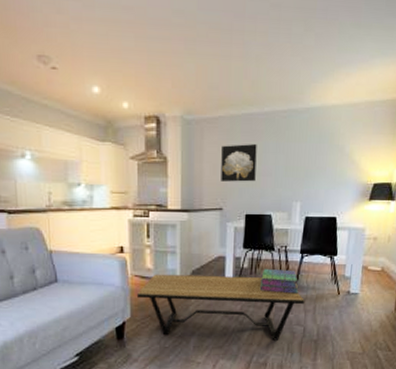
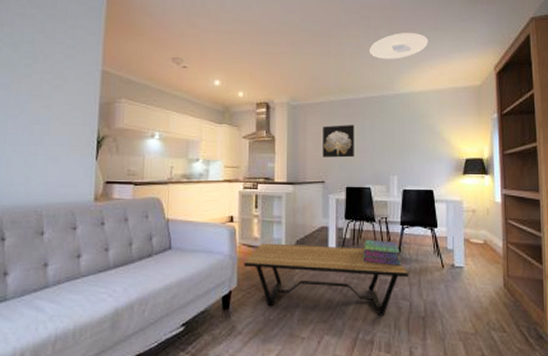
ceiling light: none [279,29,349,64] -> present [370,33,429,59]

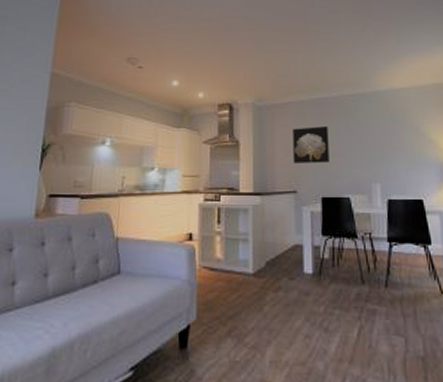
coffee table: present [244,243,408,316] -> none [205,265,401,356]
stack of books: present [362,239,402,266] -> none [344,259,392,292]
ceiling light: present [370,33,429,59] -> none [341,26,406,54]

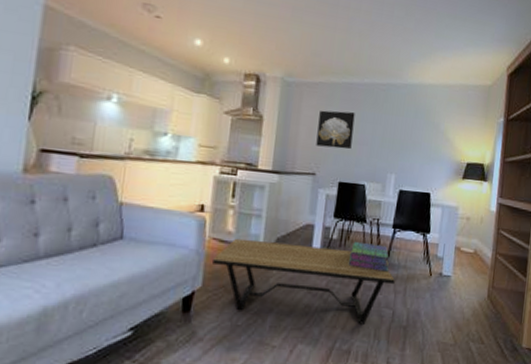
coffee table: none [205,265,401,356] -> present [212,238,395,324]
stack of books: none [344,259,392,292] -> present [348,241,390,272]

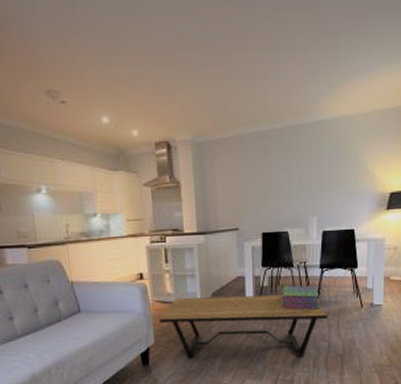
wall art: present [316,110,355,150] -> none [234,162,270,202]

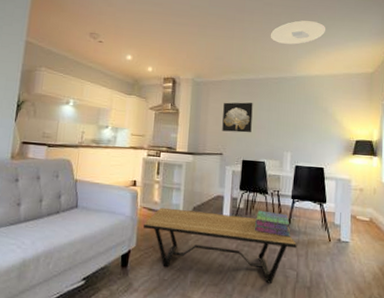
wall art: none [234,162,270,202] -> present [222,102,253,133]
ceiling light: none [285,41,355,78] -> present [271,20,326,45]

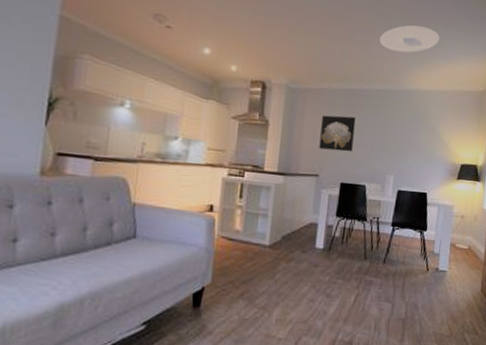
coffee table: present [144,207,297,283] -> none [221,236,394,317]
stack of books: present [254,210,291,237] -> none [350,239,389,267]

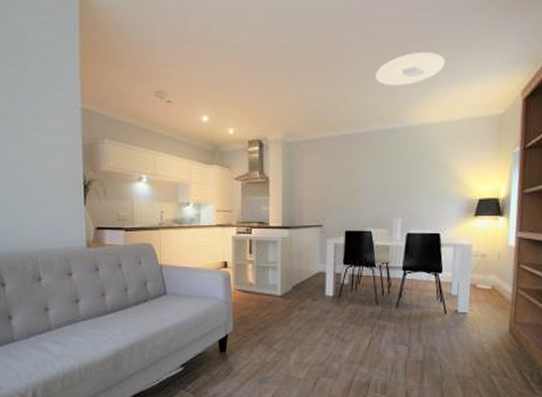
wall art: present [319,115,356,152] -> none [320,163,356,200]

